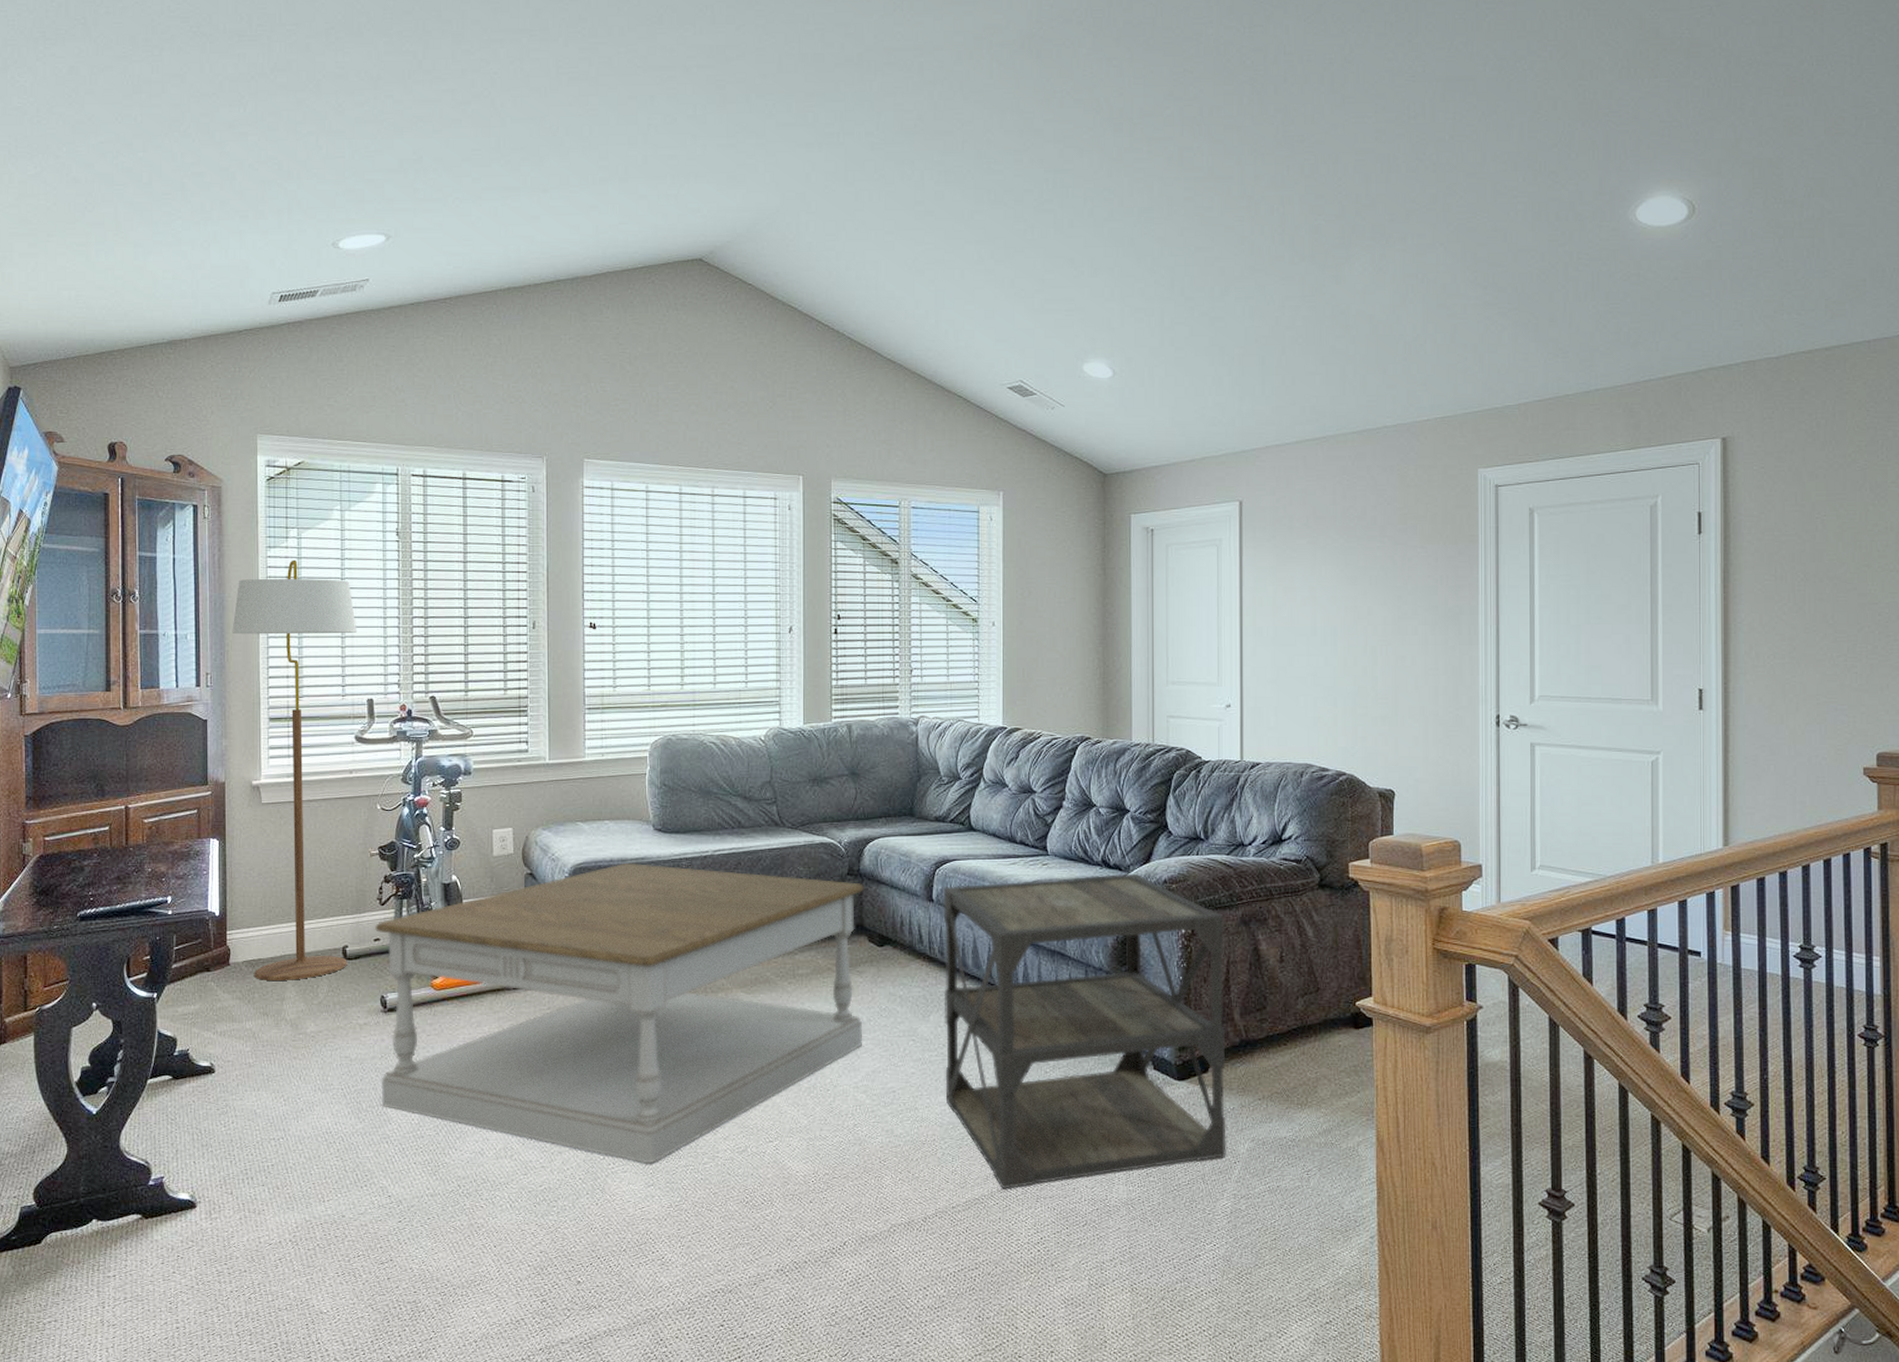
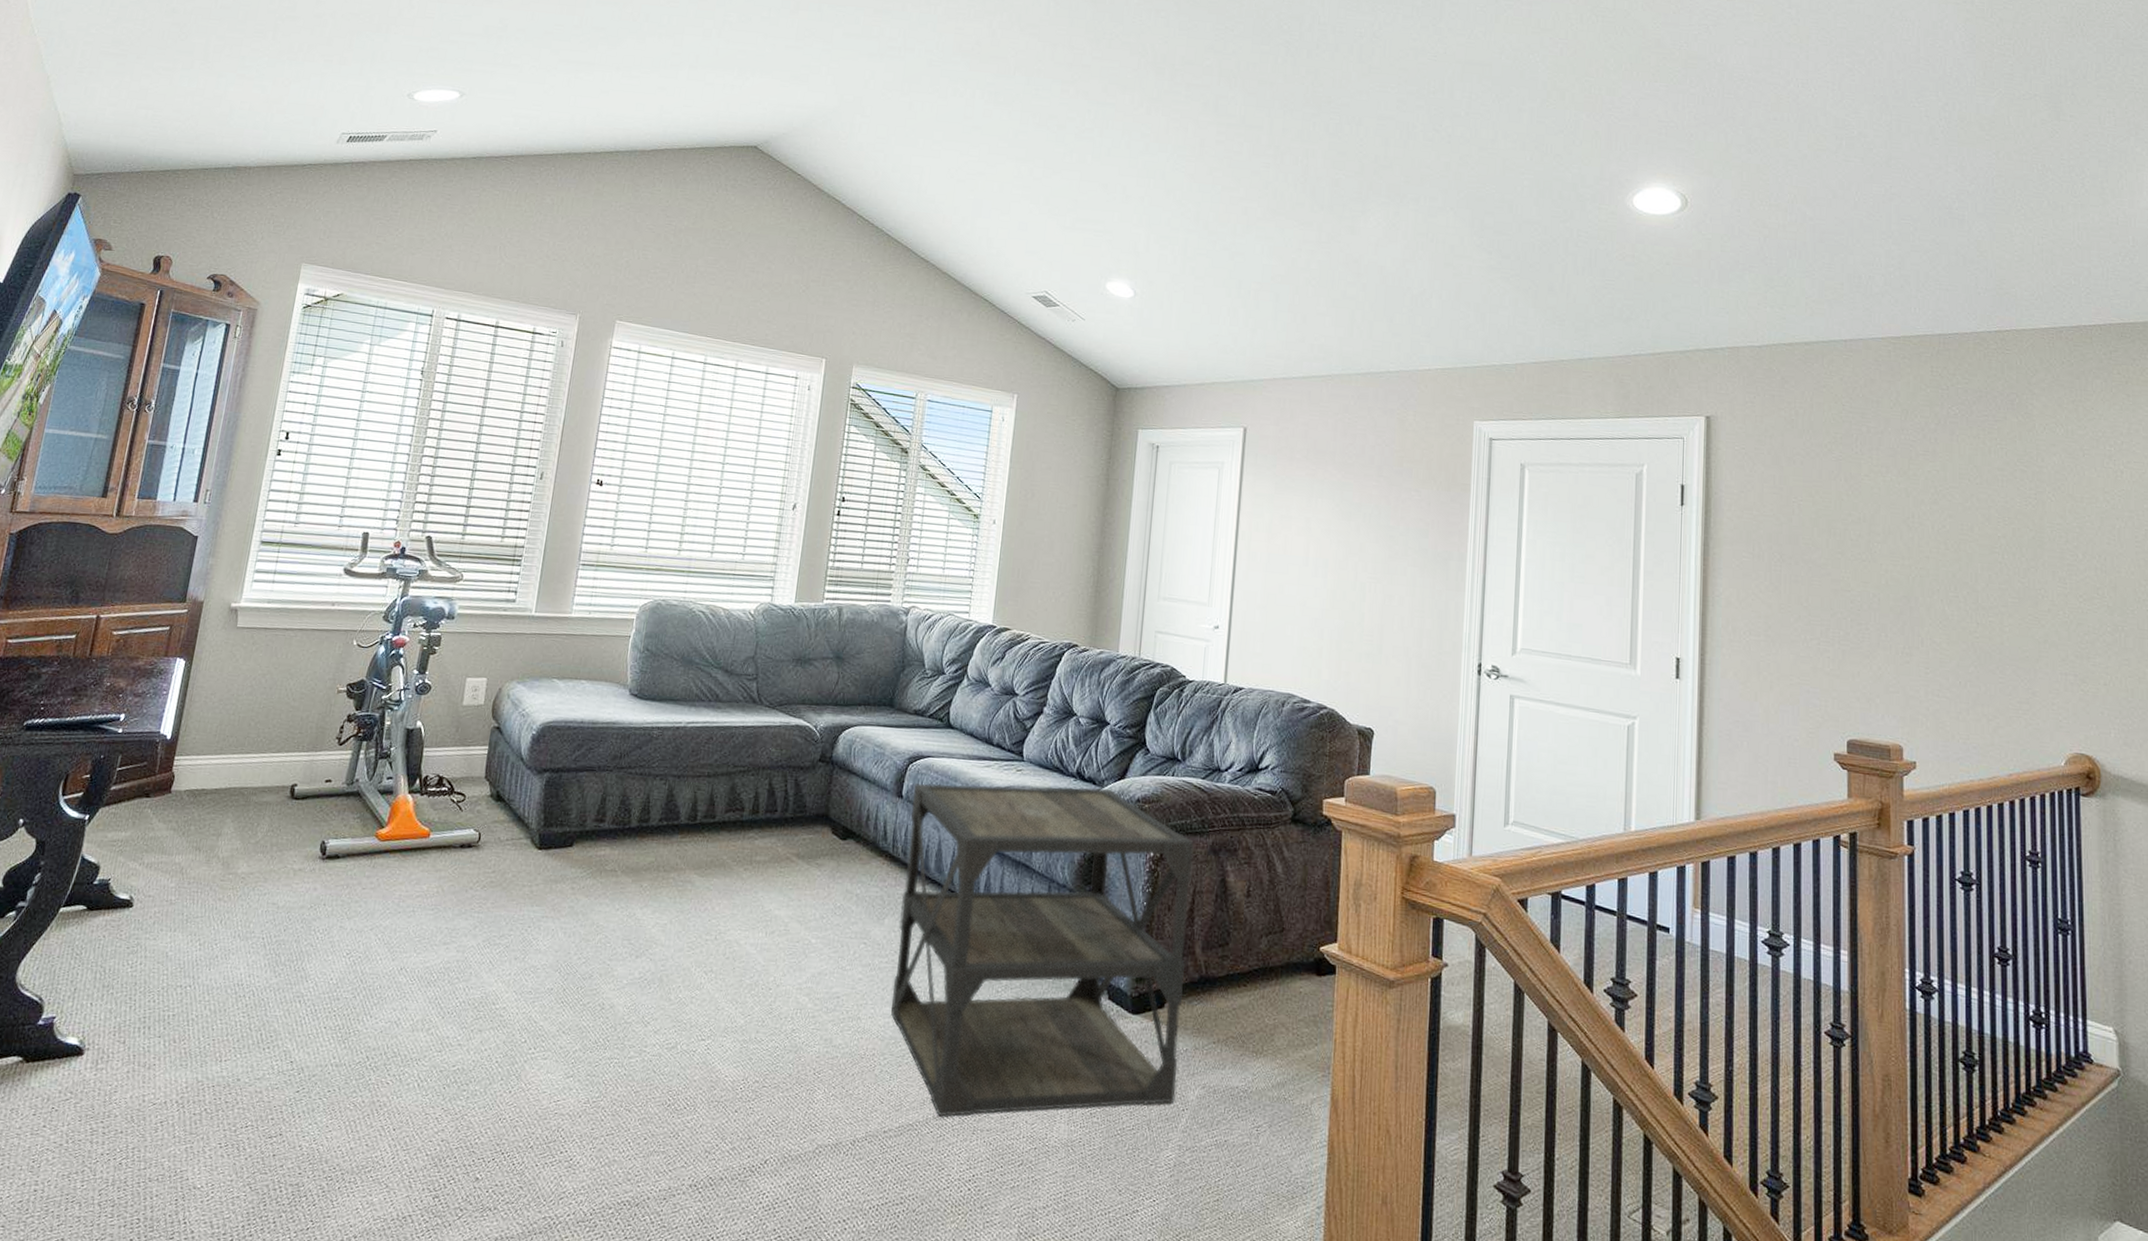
floor lamp: present [232,559,358,980] -> none [193,387,367,816]
coffee table: present [375,862,865,1164] -> none [301,726,835,1052]

